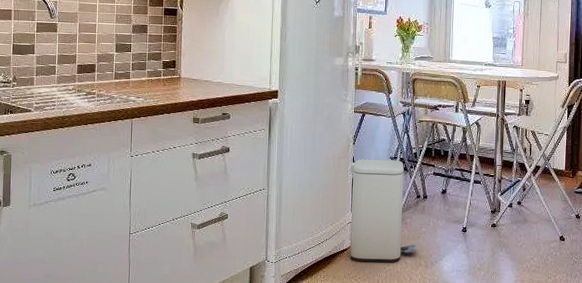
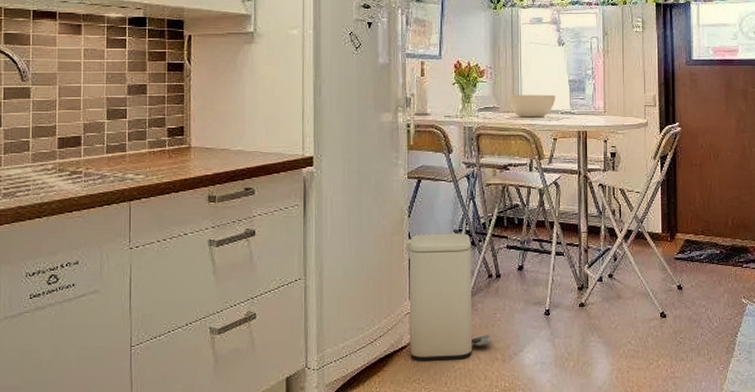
bowl: none [440,47,481,68] -> present [507,95,555,118]

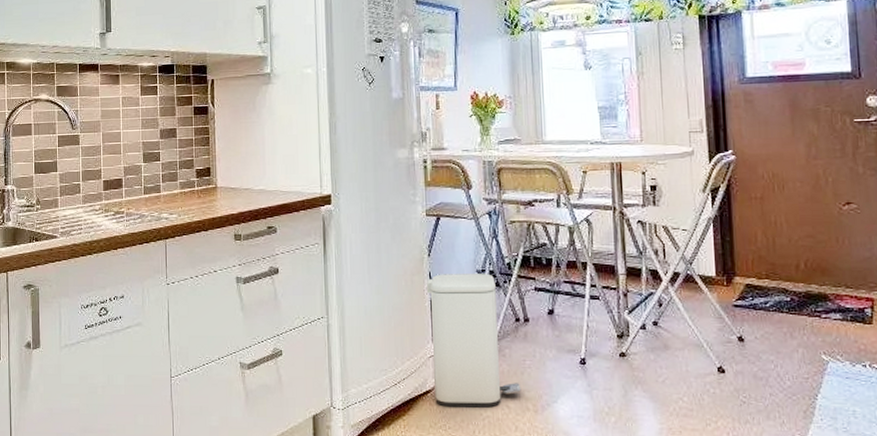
bowl: present [507,95,555,118] -> none [529,123,584,150]

